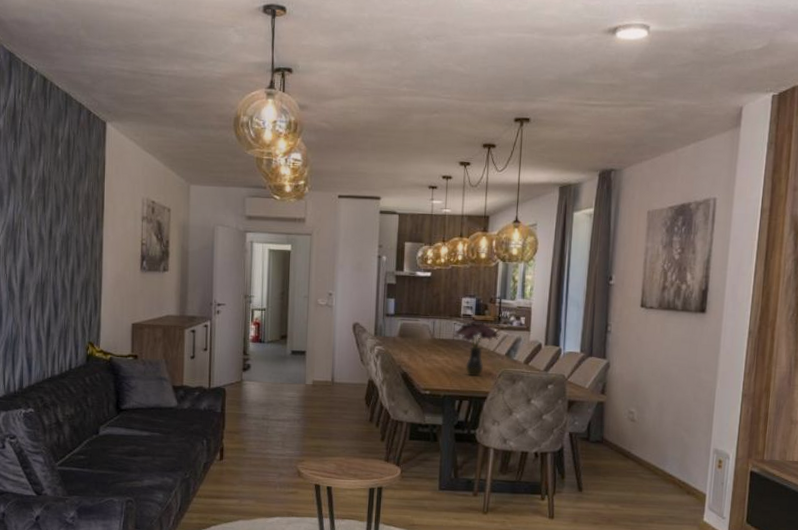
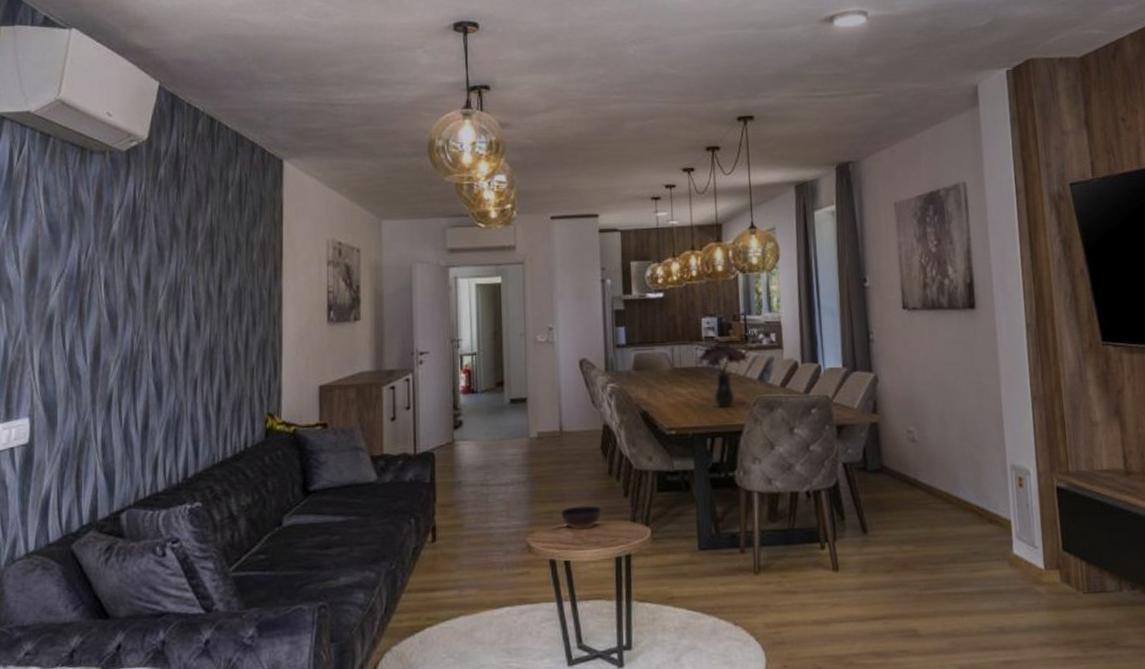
bowl: none [327,444,361,463] -> present [561,505,602,530]

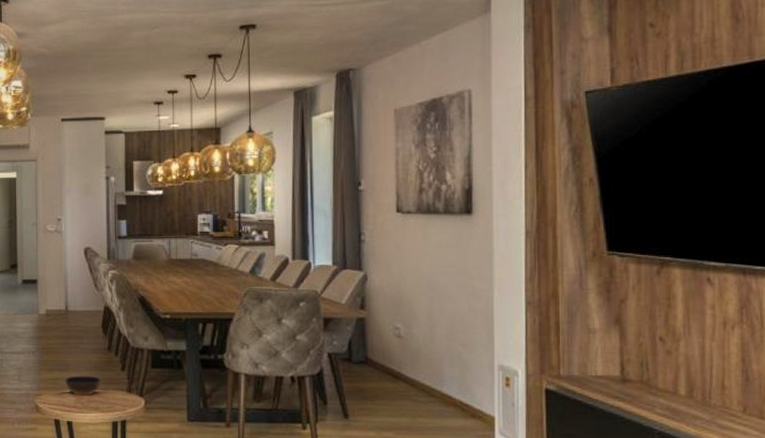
flower arrangement: present [696,344,750,408] -> none [191,239,243,297]

